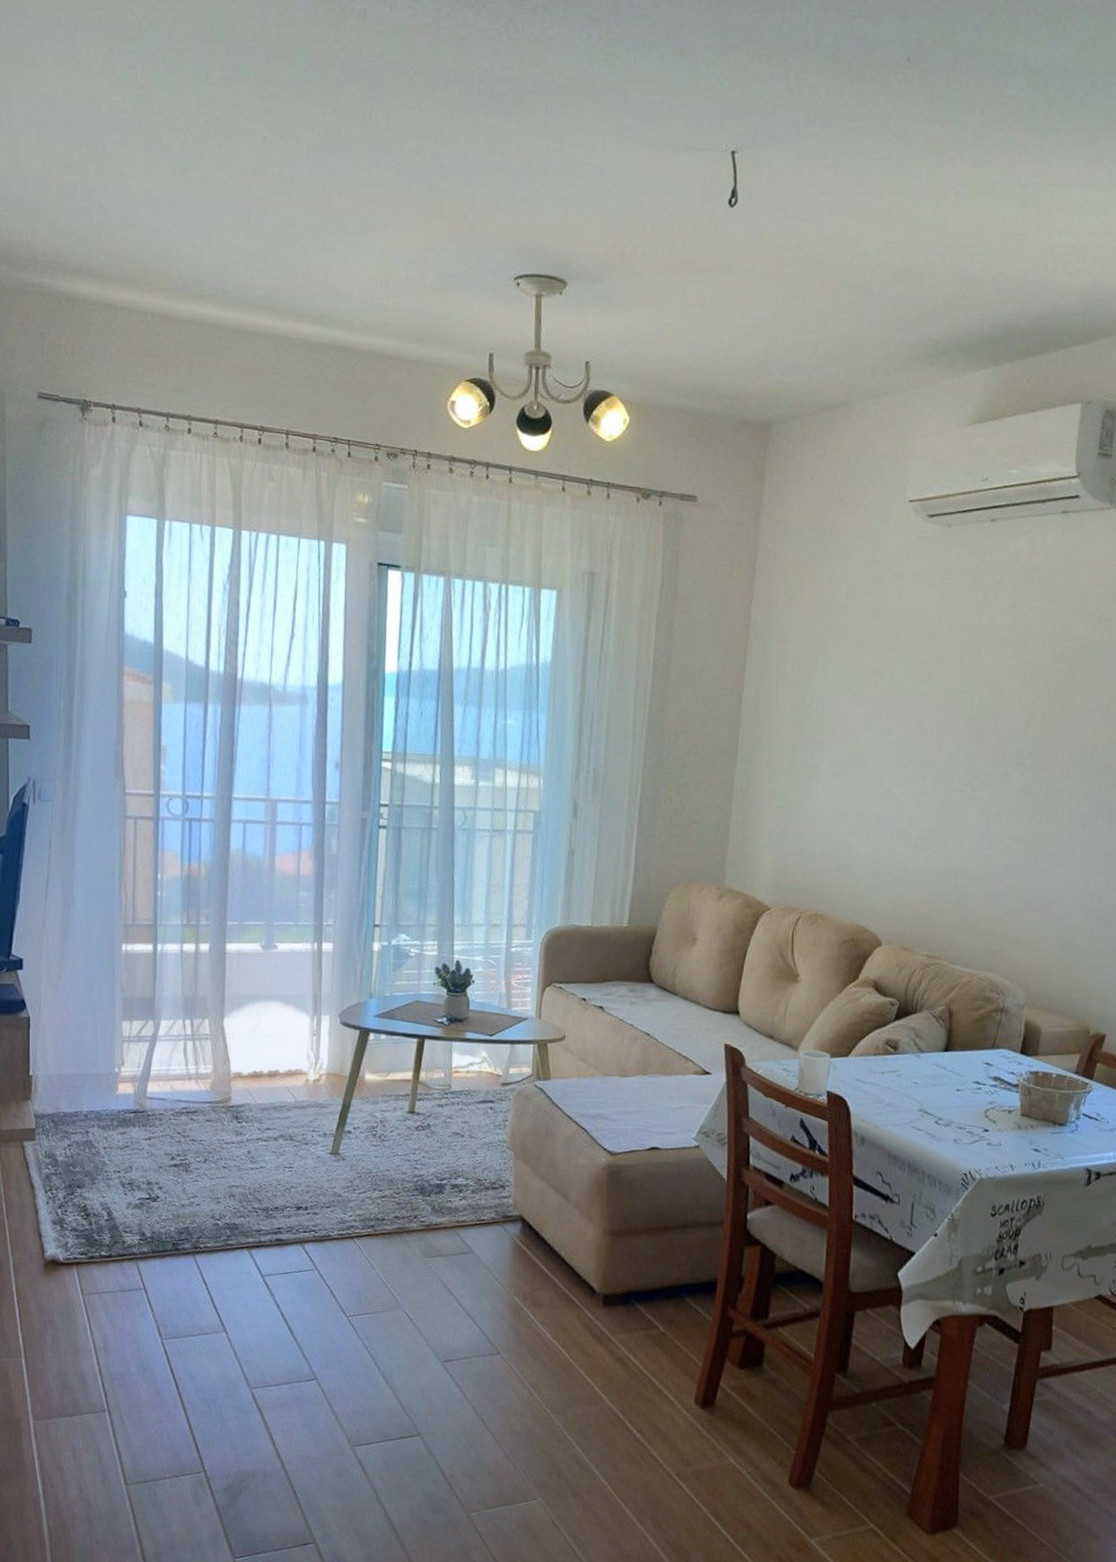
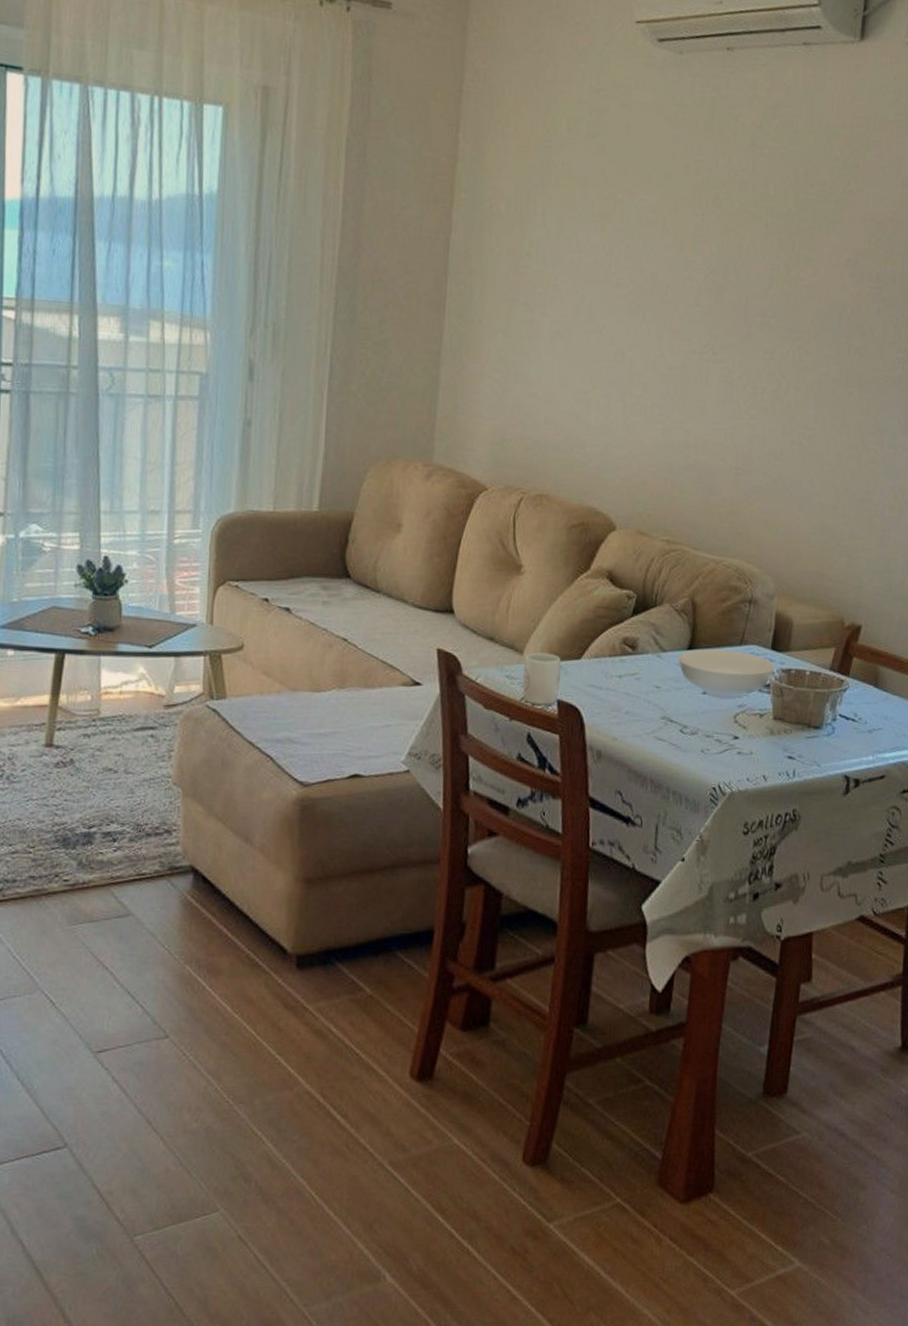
bowl: none [935,1051,1024,1096] -> present [678,649,775,699]

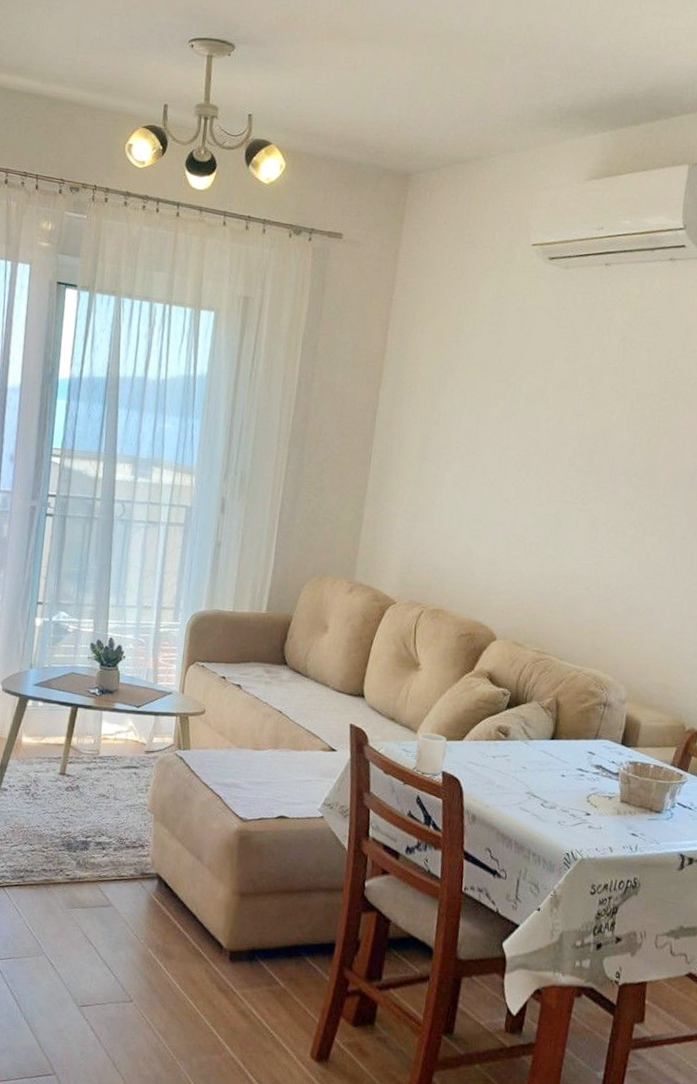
bowl: present [678,649,775,699] -> none [542,740,624,783]

